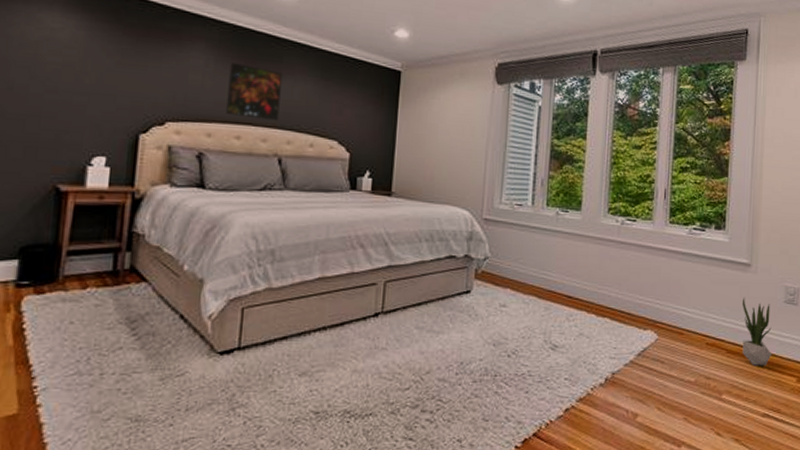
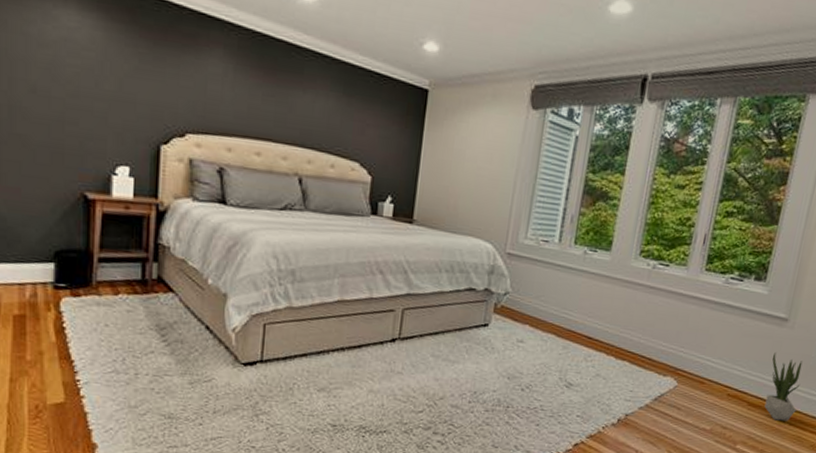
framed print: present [224,62,282,122] -> none [244,72,303,139]

